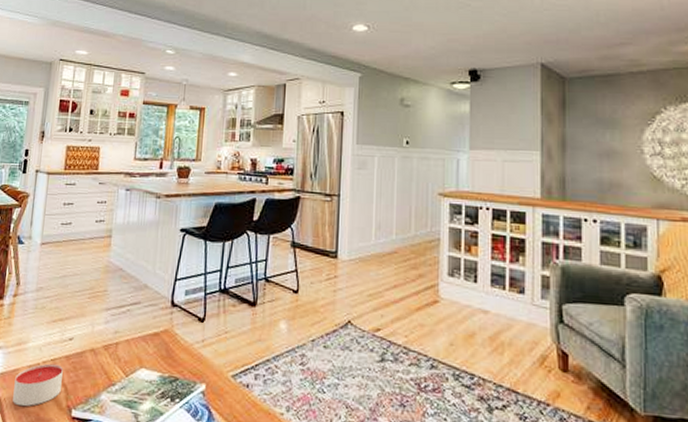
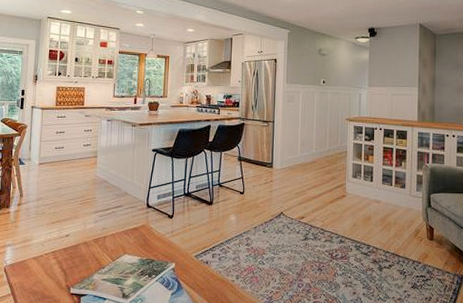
candle: present [12,363,63,407] -> none [22,255,62,288]

